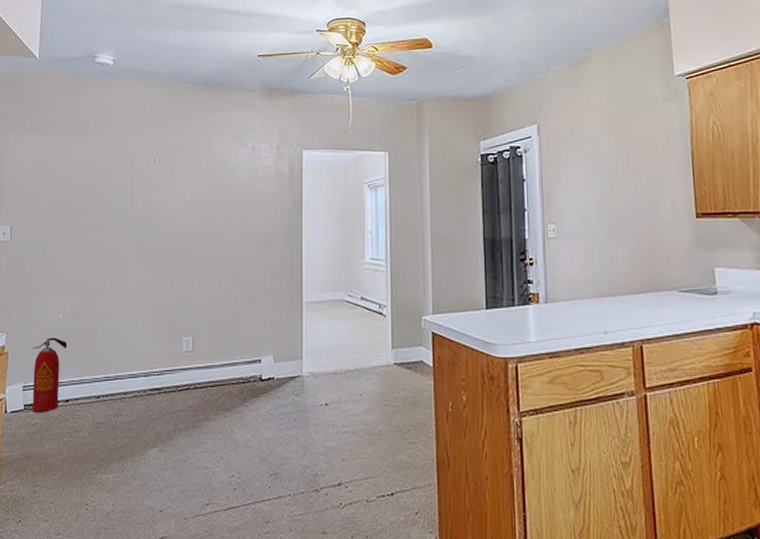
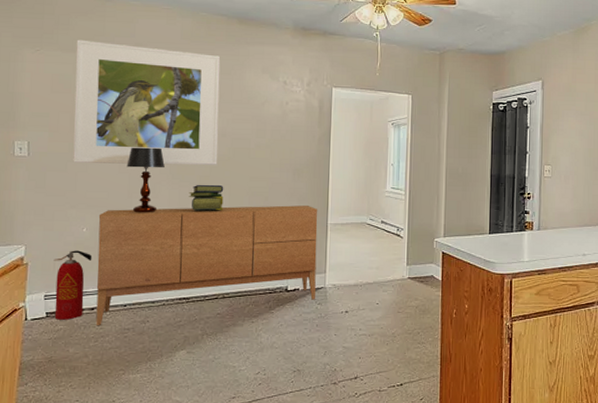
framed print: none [50,120,189,245] -> present [73,39,220,166]
sideboard: none [70,282,292,420] -> present [95,205,318,326]
table lamp: none [100,226,136,296] -> present [126,147,165,213]
stack of books: none [159,262,194,292] -> present [188,184,224,211]

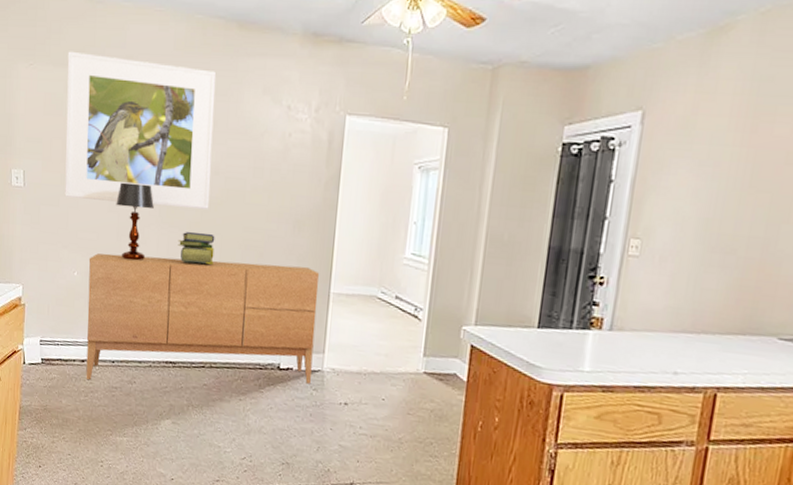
fire extinguisher: present [53,250,92,320] -> none [47,294,83,370]

